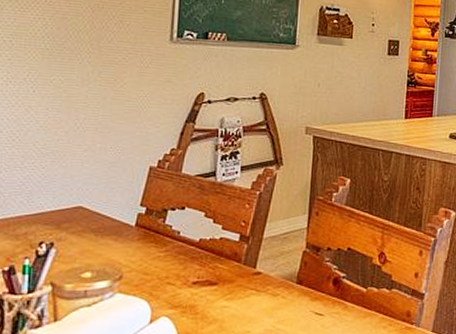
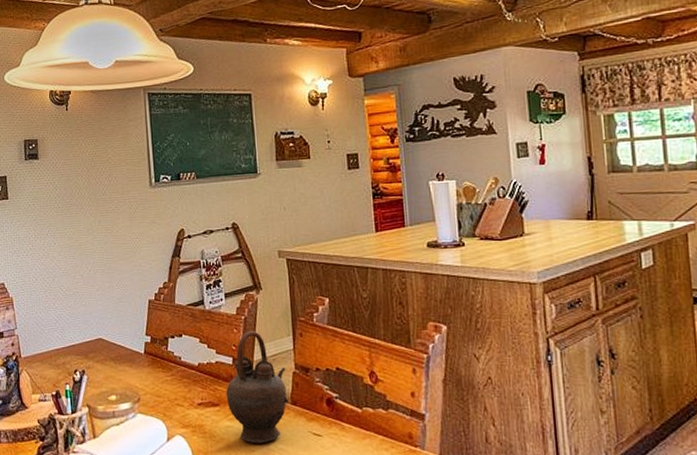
teapot: none [226,207,297,323] -> present [226,331,290,443]

